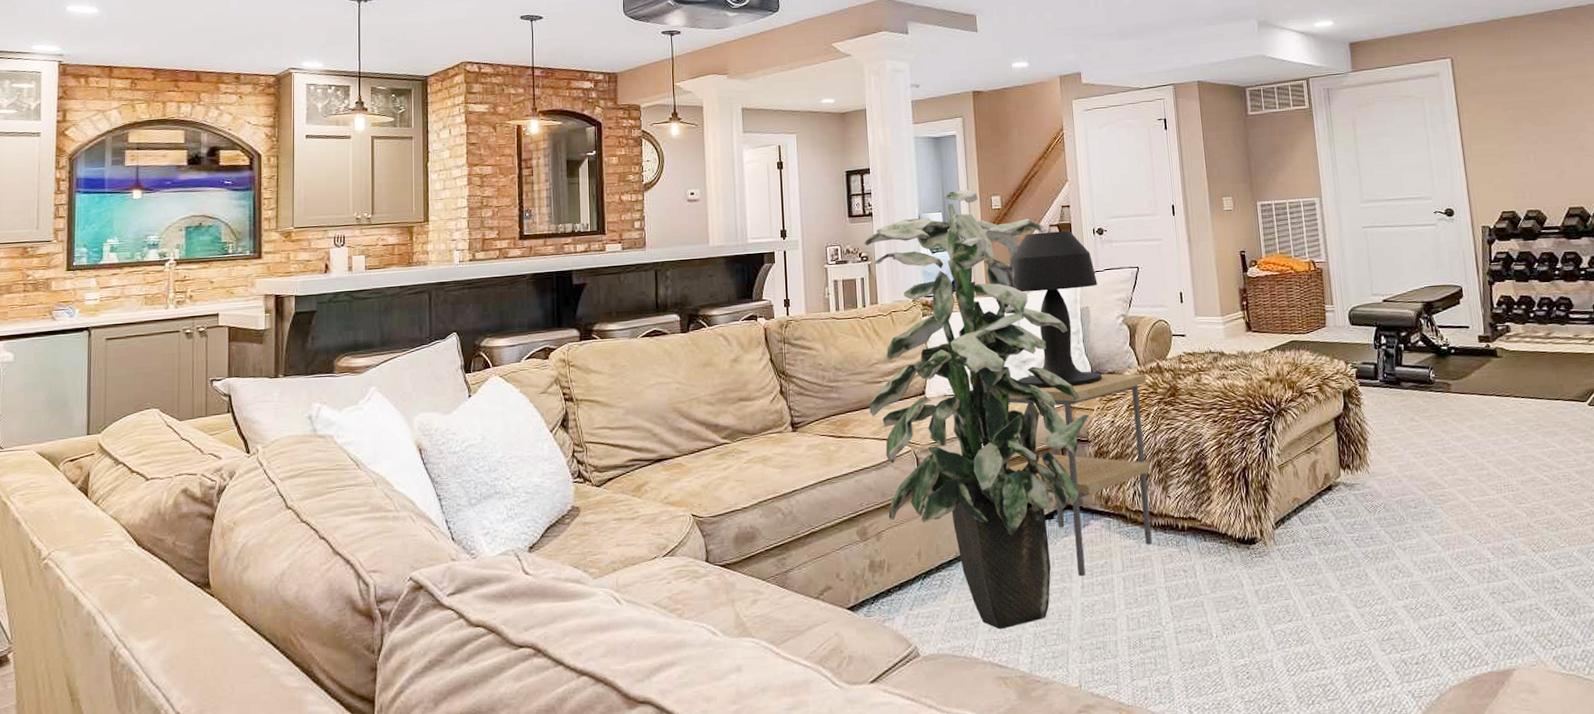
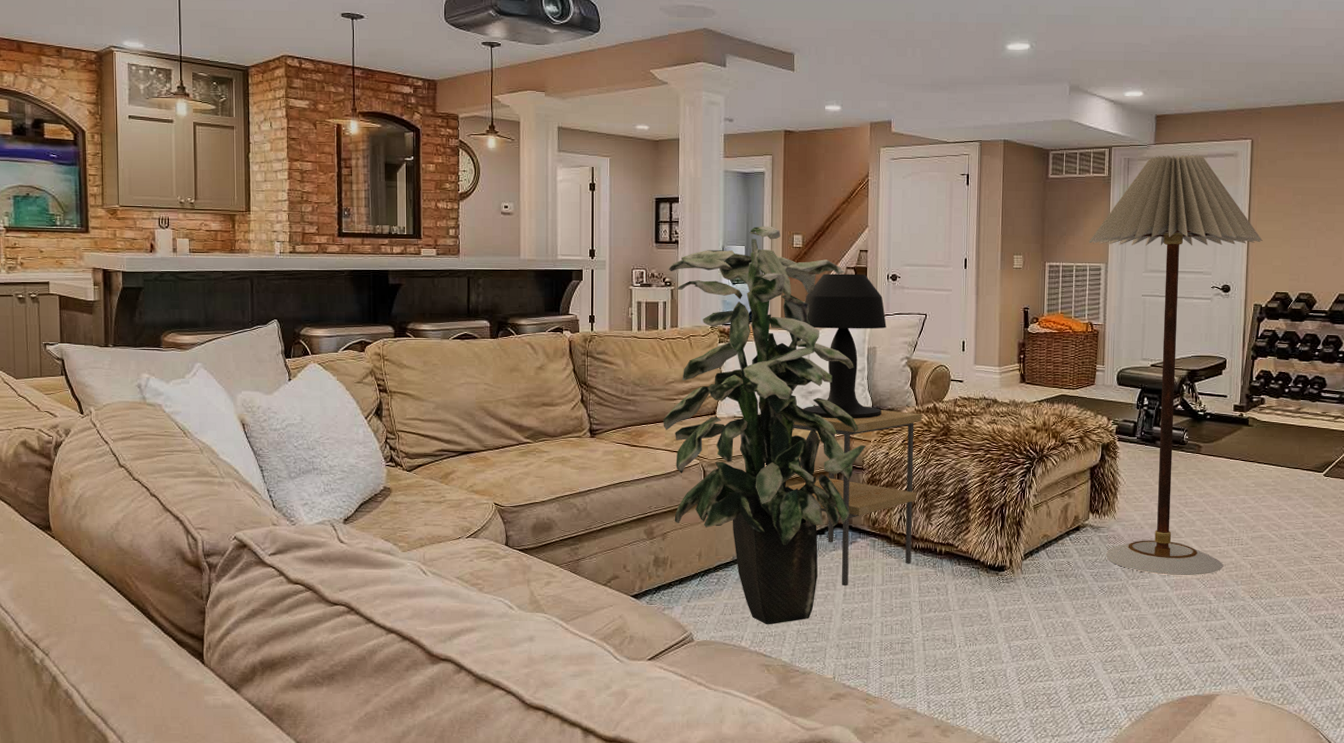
floor lamp: none [1298,78,1497,533] -> present [1088,154,1263,576]

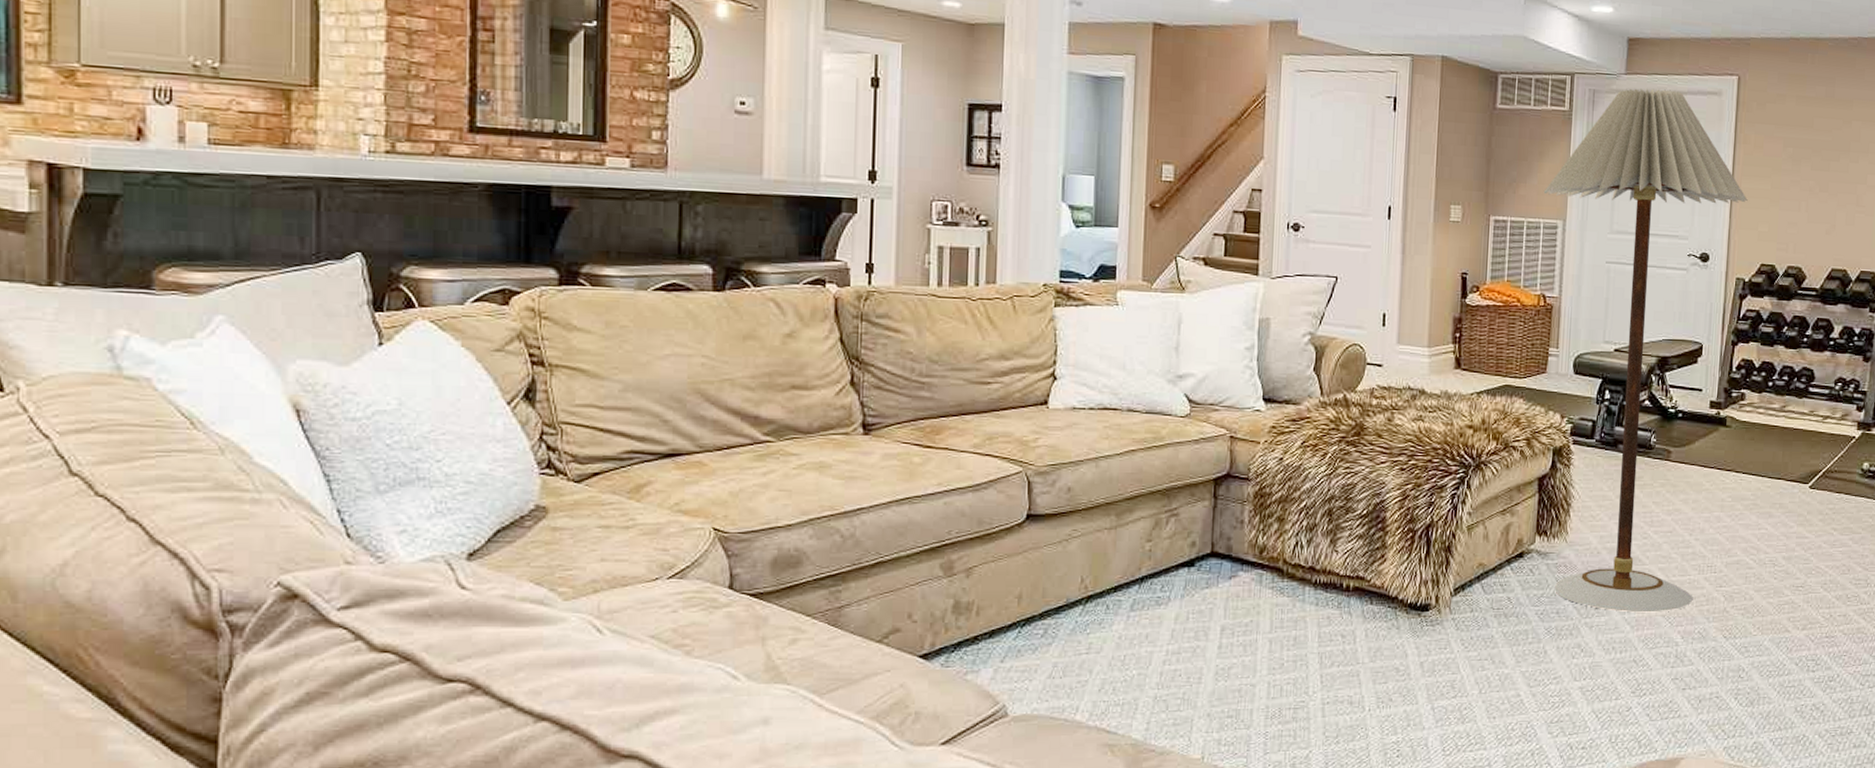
indoor plant: present [663,226,866,624] -> none [971,149,1253,689]
side table: present [764,408,922,586] -> none [1113,397,1328,636]
table lamp: present [803,273,886,419] -> none [1169,218,1285,413]

